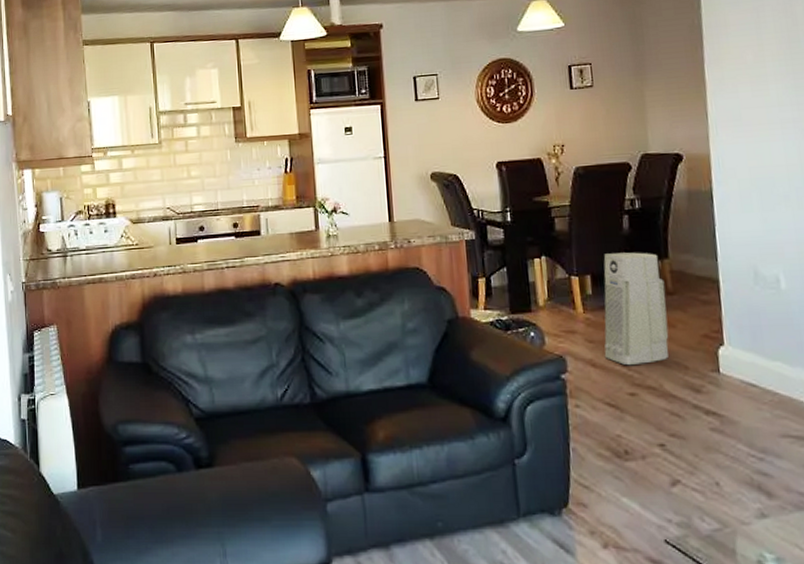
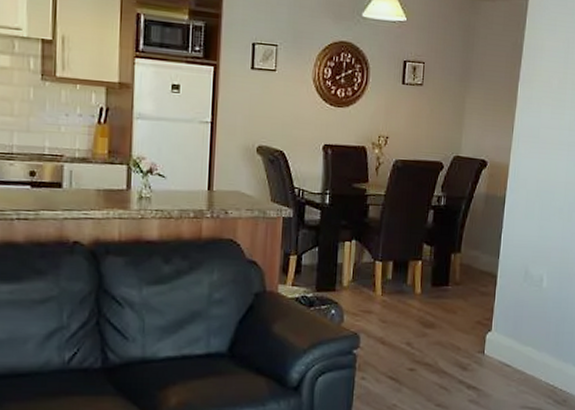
air purifier: present [603,252,669,366] -> none [393,243,454,345]

